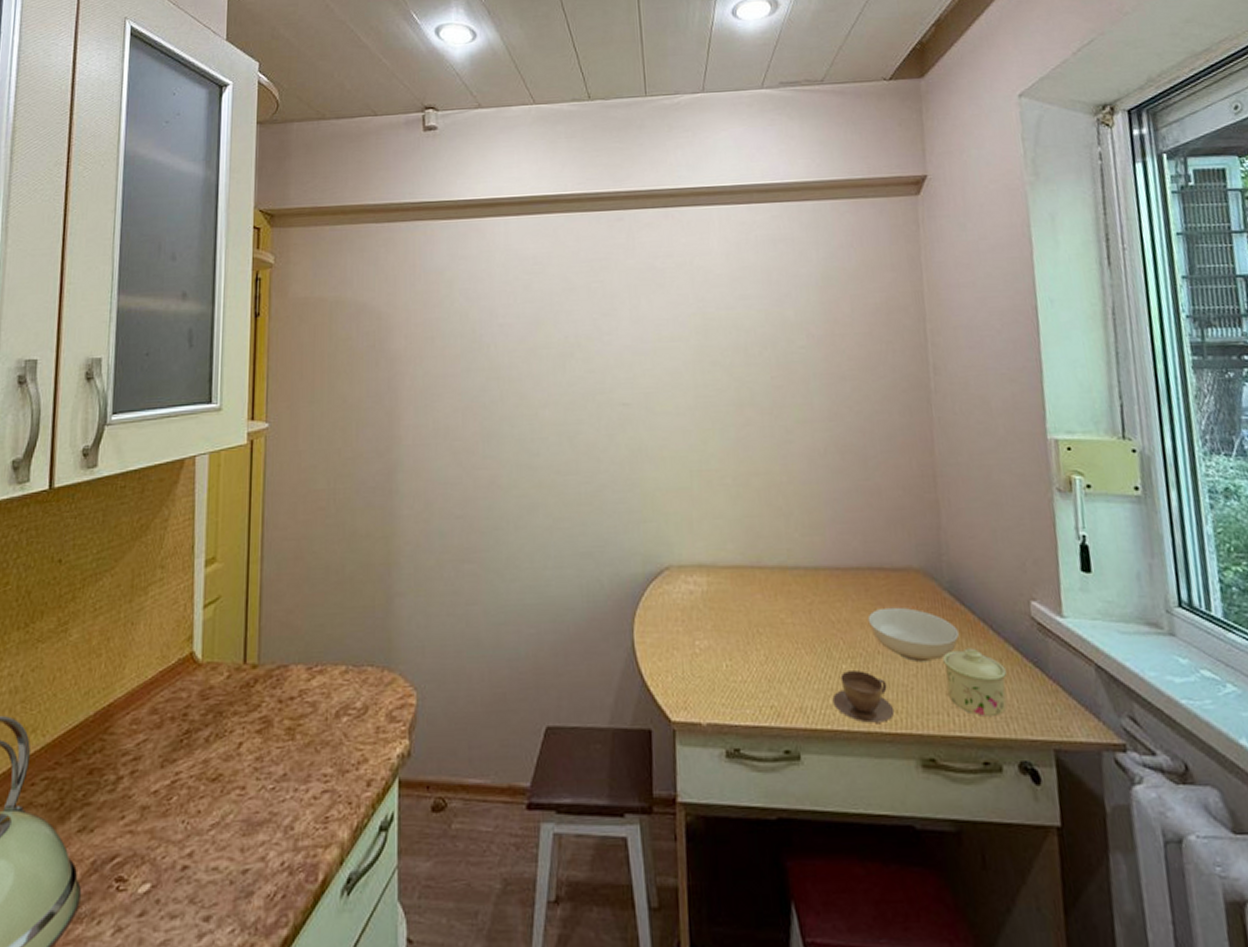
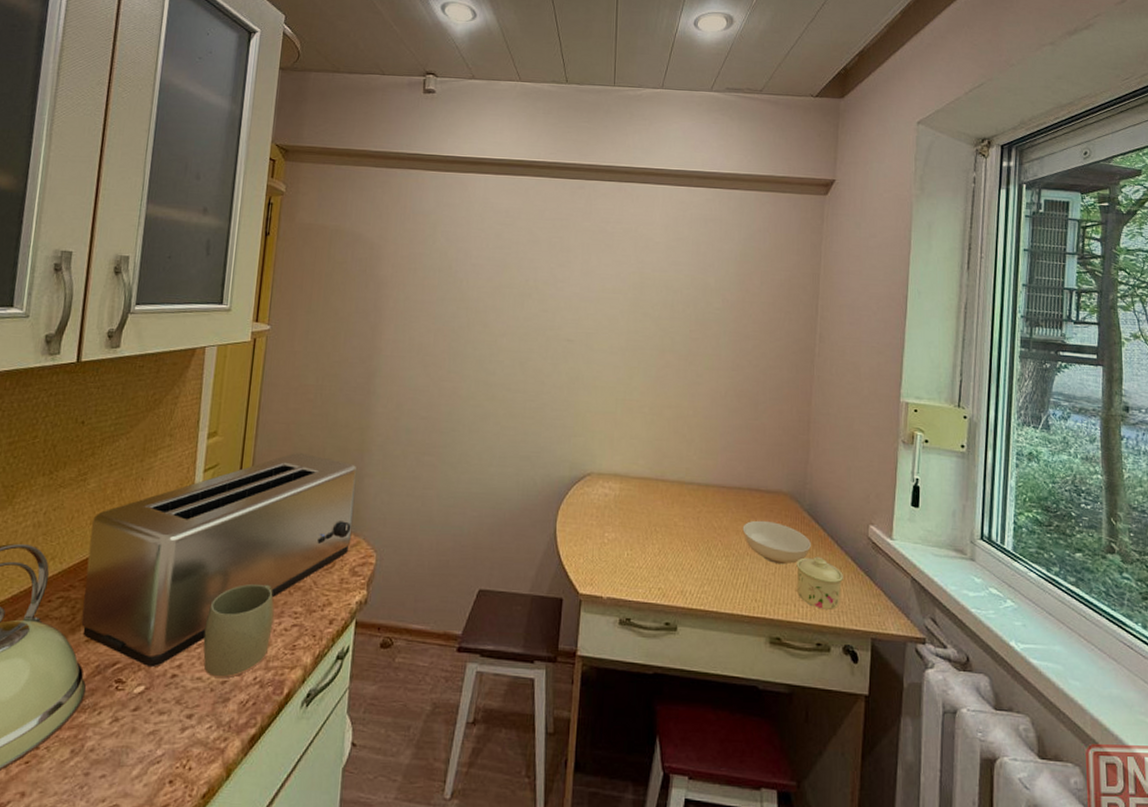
toaster: none [71,573,385,859] -> present [81,452,358,668]
mug: none [217,741,299,867] -> present [203,583,275,679]
teacup: present [832,670,895,723] -> none [707,566,754,607]

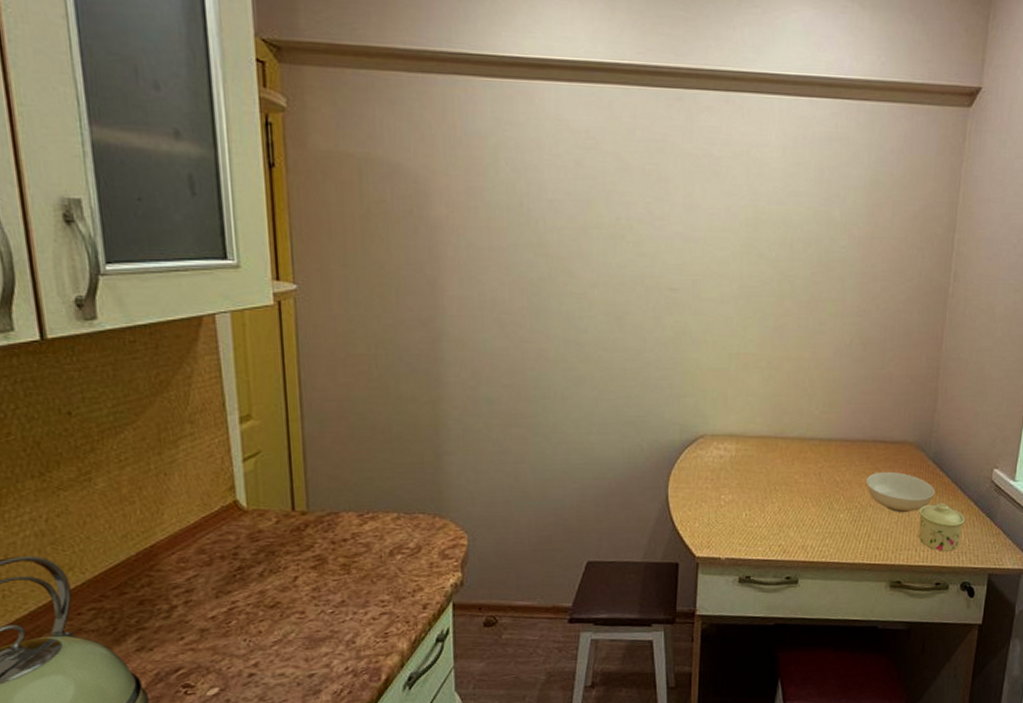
toaster: present [81,452,358,668] -> none [110,432,437,670]
mug: present [203,583,275,679] -> none [277,575,358,673]

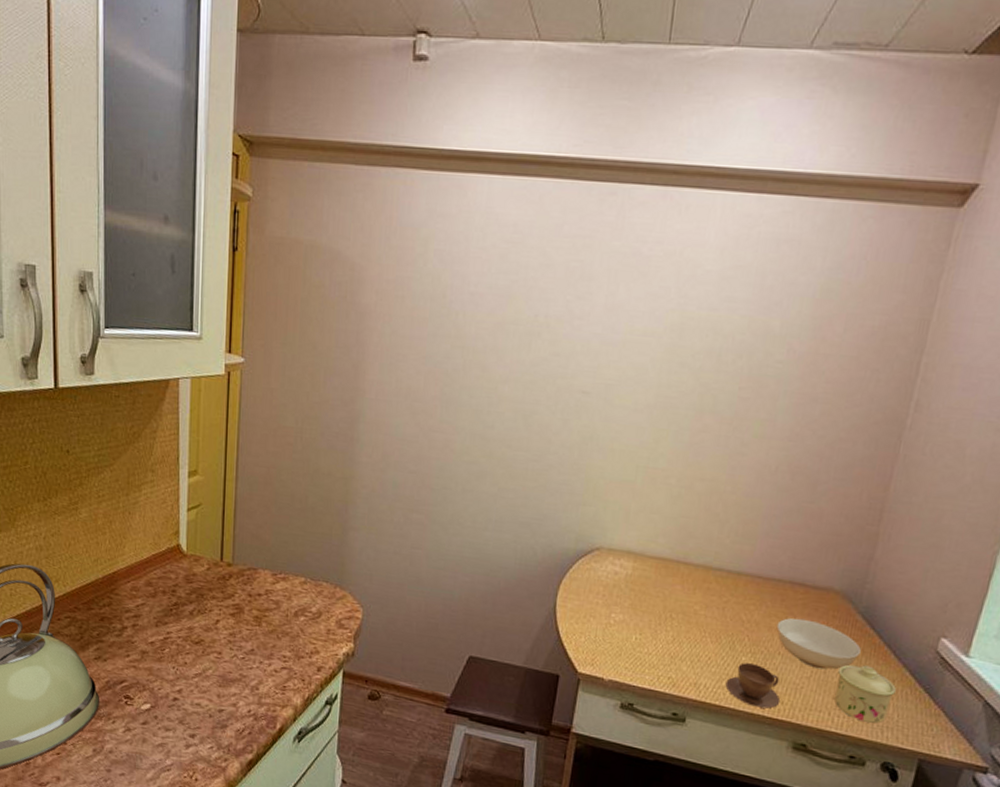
teacup: none [829,519,876,557] -> present [725,663,781,709]

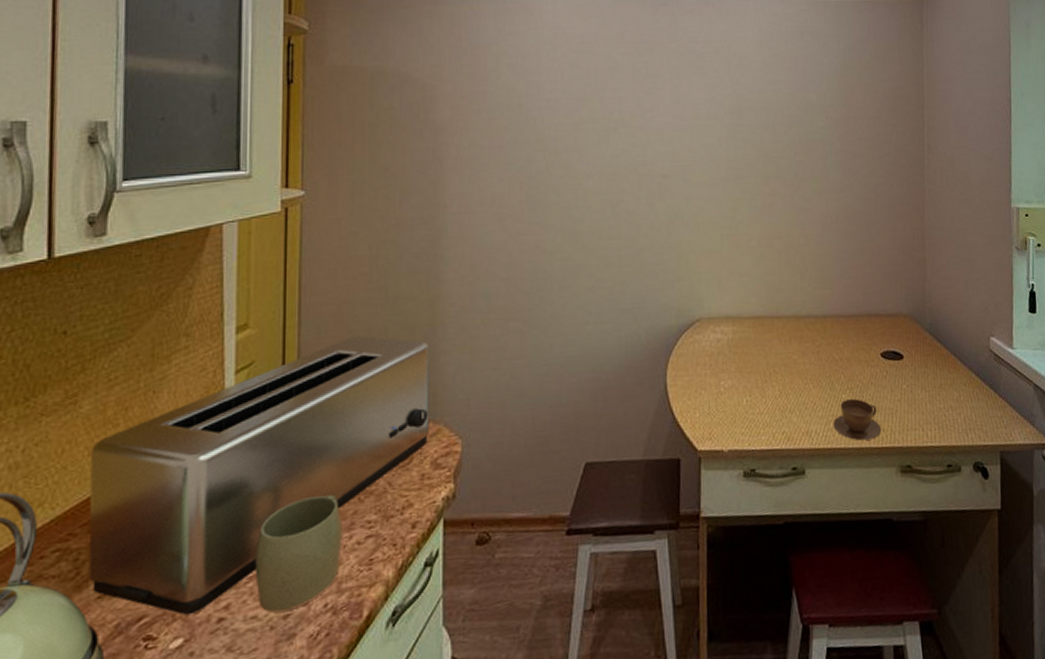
toaster: none [87,498,342,689] -> present [89,335,430,616]
mug: none [199,624,264,708] -> present [255,494,342,614]
bowl: present [776,618,861,670] -> none [864,346,935,390]
sugar bowl: present [833,664,897,724] -> none [921,376,970,430]

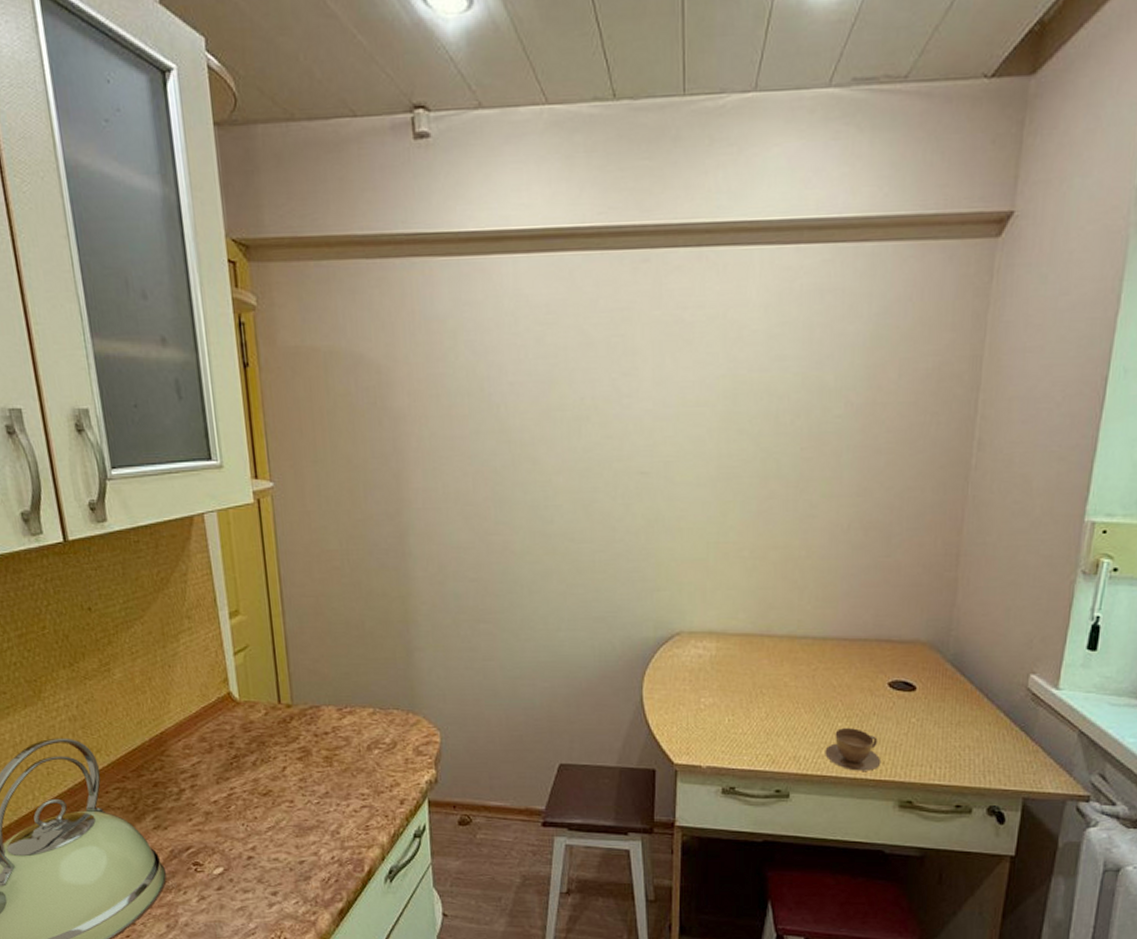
toaster: present [89,335,430,616] -> none [127,627,410,851]
mug: present [255,494,342,614] -> none [270,767,342,859]

